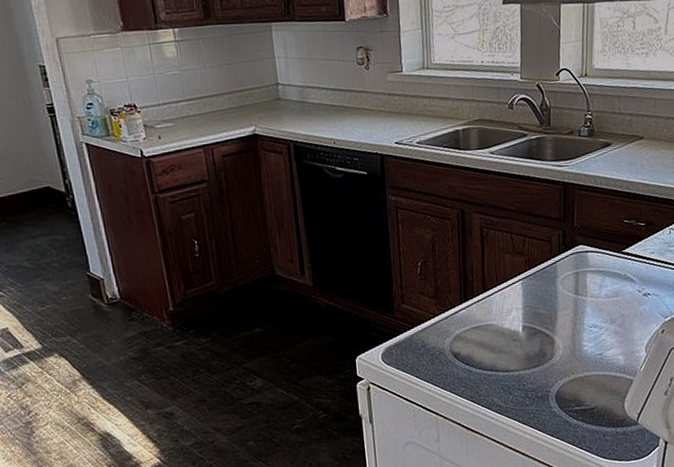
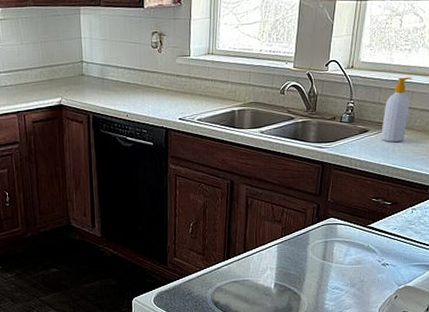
soap bottle: none [625,82,654,156] -> present [381,77,412,142]

